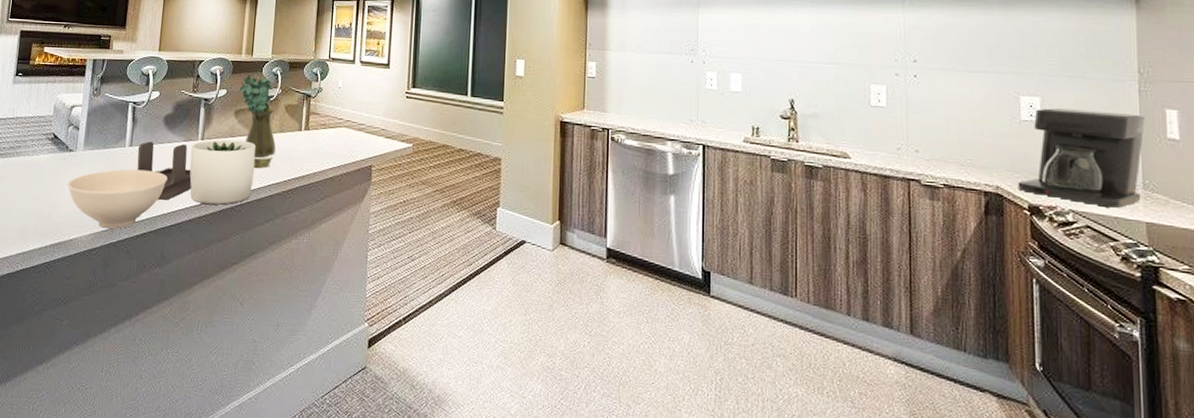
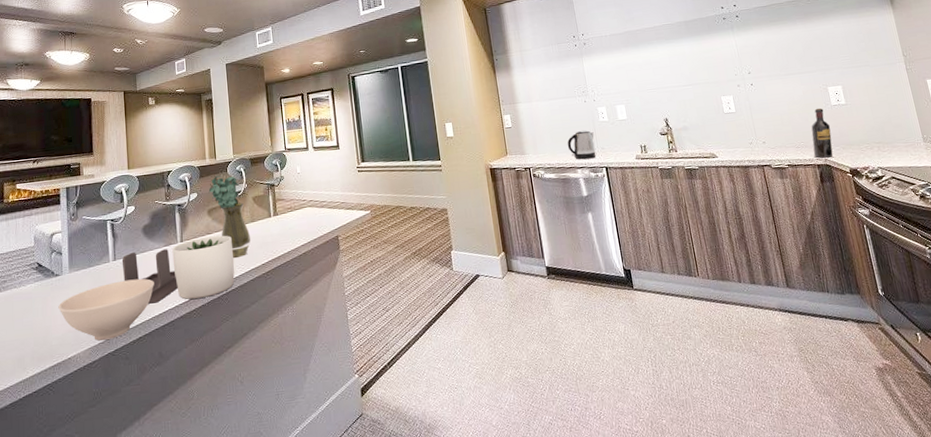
kettle: none [660,96,696,132] -> present [567,130,597,160]
wine bottle: none [982,120,1013,187] -> present [811,108,834,159]
coffee maker: present [1018,108,1145,208] -> none [839,87,924,161]

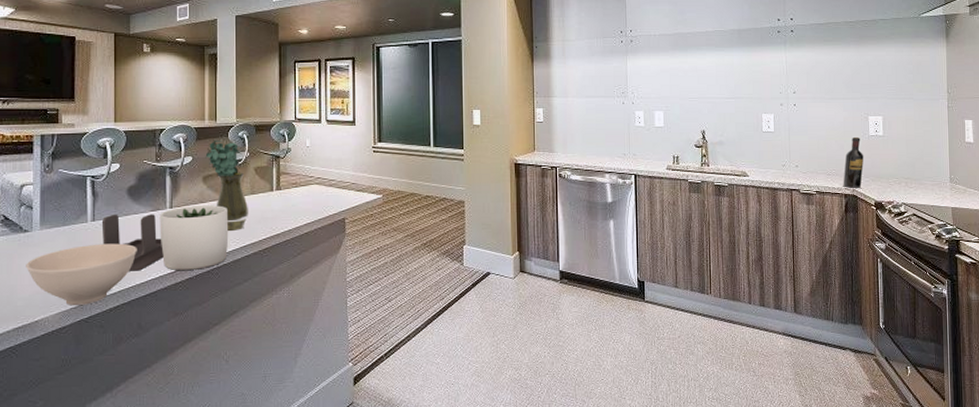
kettle: present [567,130,597,160] -> none [598,134,628,164]

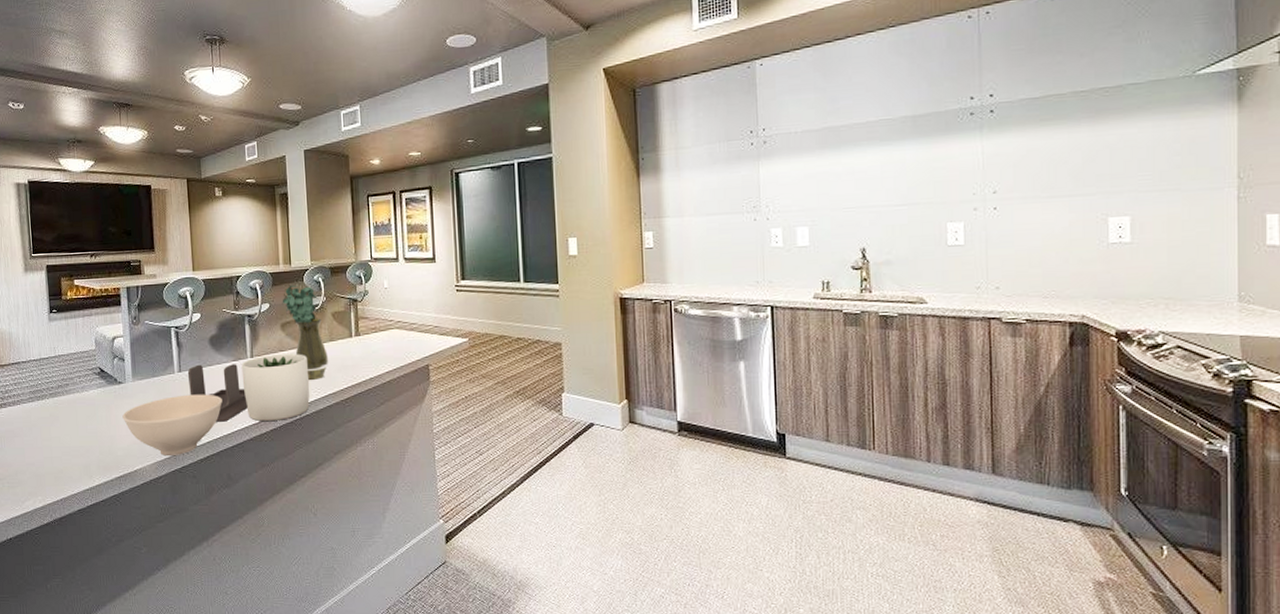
wine bottle: present [843,136,864,189] -> none [1067,245,1101,315]

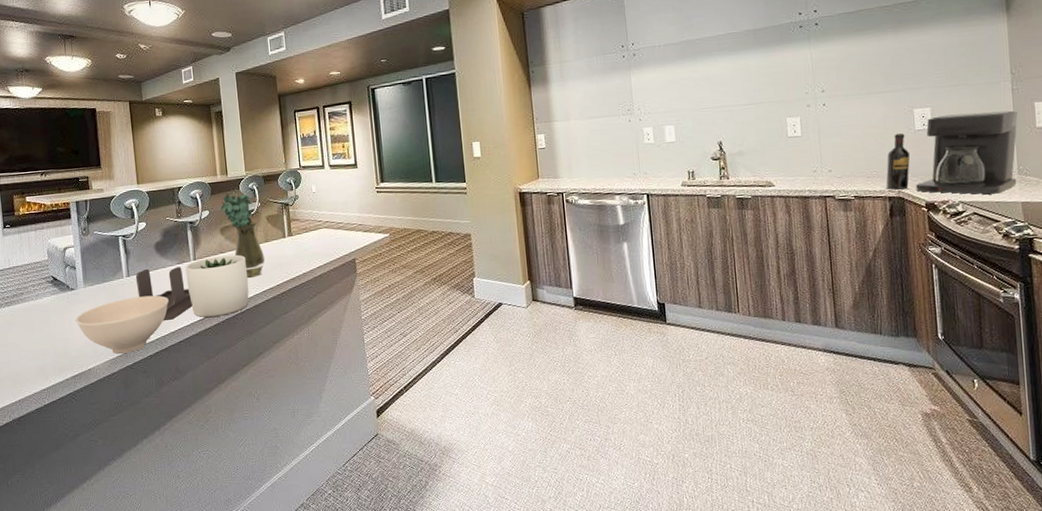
wine bottle: none [1067,245,1101,315] -> present [885,133,911,191]
coffee maker: none [1105,223,1243,325] -> present [916,110,1018,195]

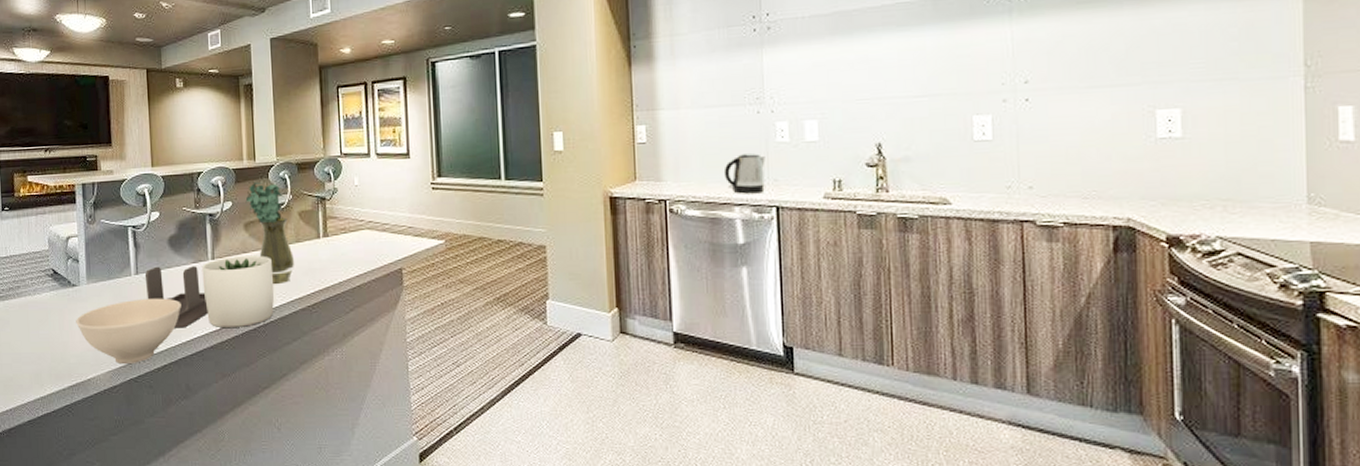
kettle: none [605,153,638,186] -> present [723,154,765,194]
wine bottle: present [885,133,911,191] -> none [1109,141,1148,218]
coffee maker: present [916,110,1018,195] -> none [1153,116,1311,229]

